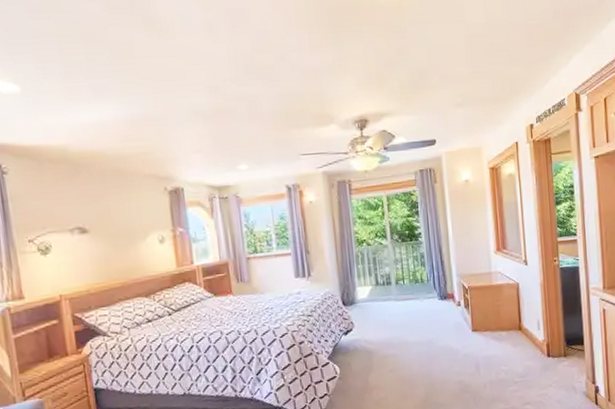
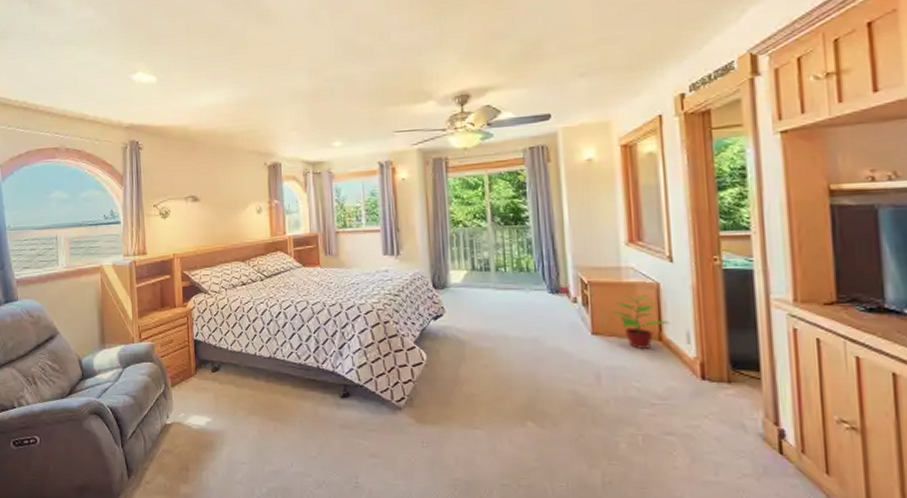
potted plant: none [486,294,526,339] -> present [612,295,670,349]

